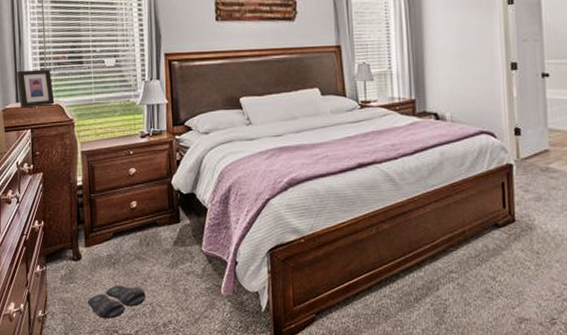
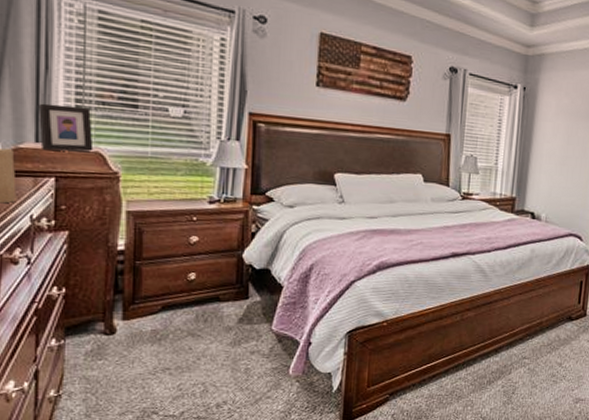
slippers: present [88,285,146,319] -> none [120,363,197,399]

